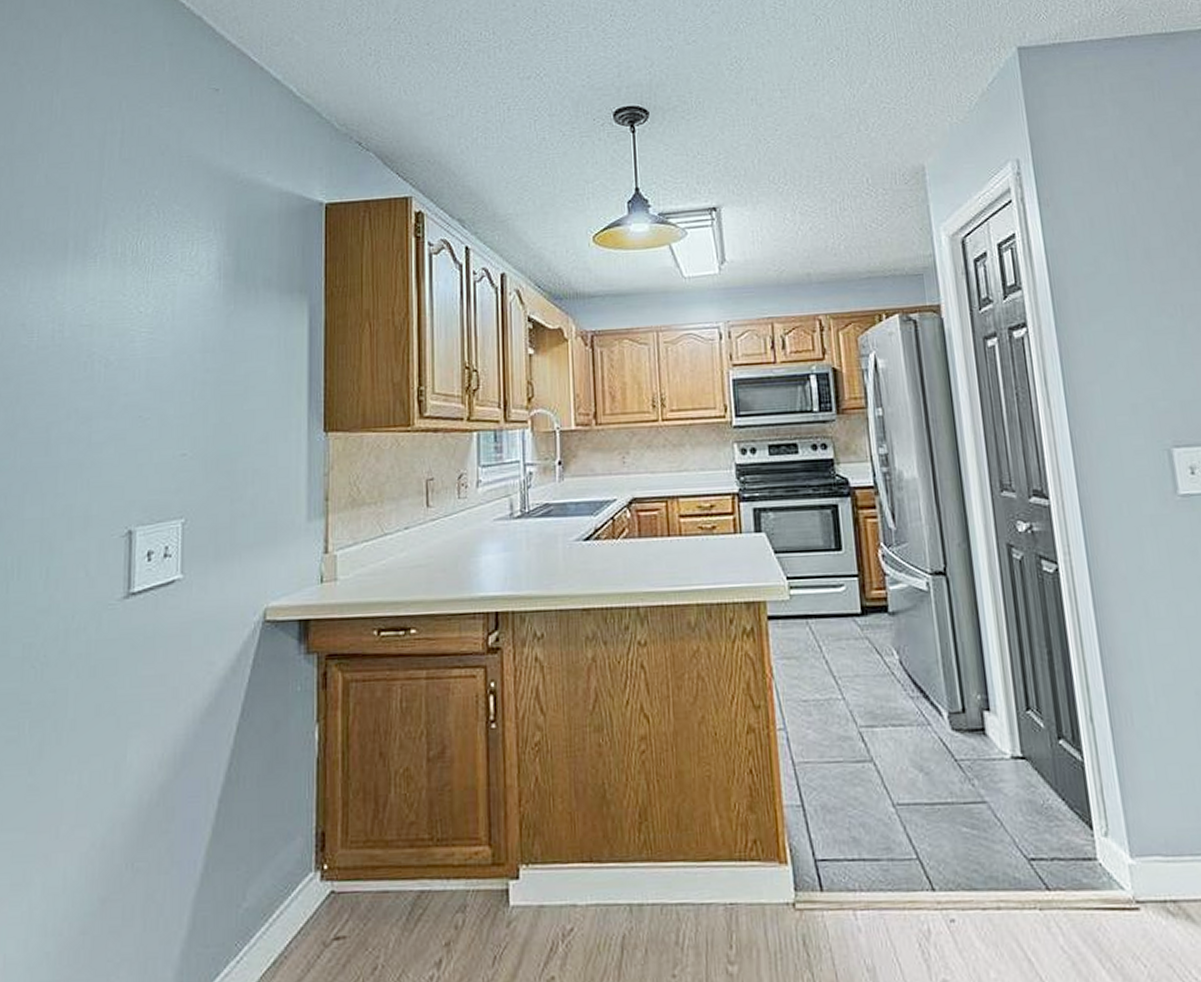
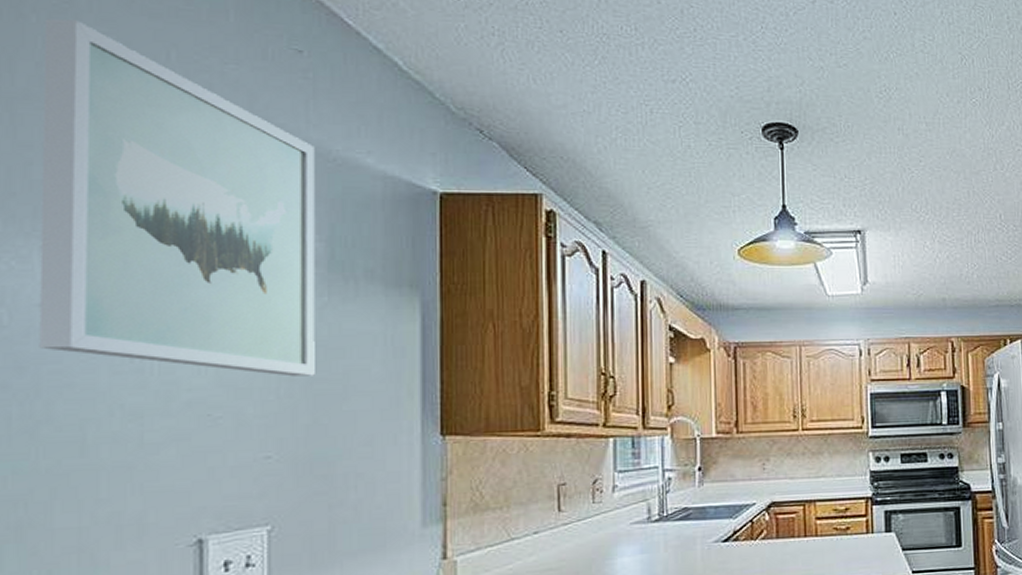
wall art: none [20,85,226,380] -> present [39,18,315,377]

